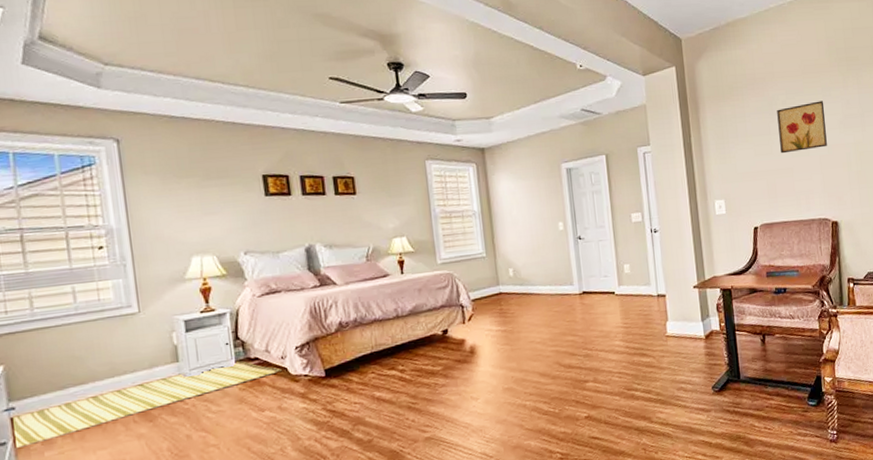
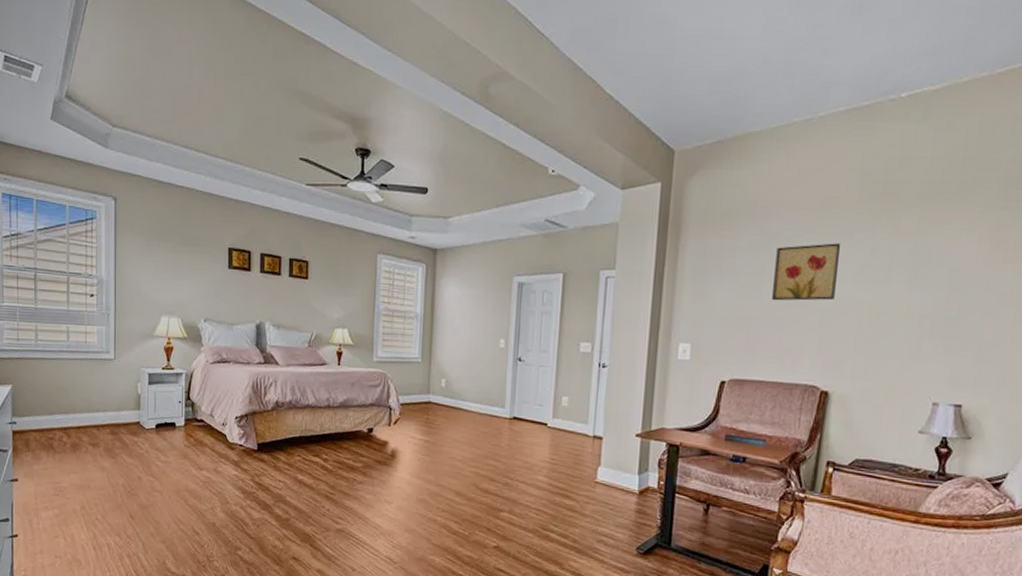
rug: present [13,359,283,450] -> none [12,417,222,458]

